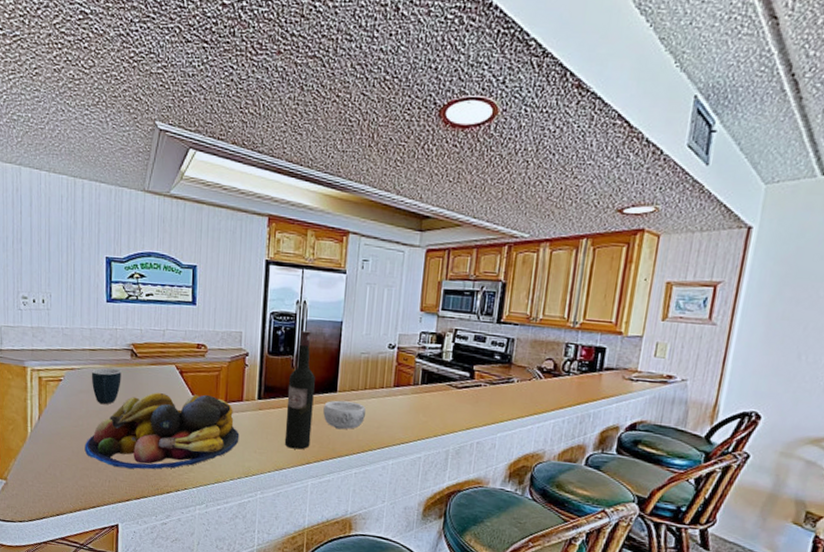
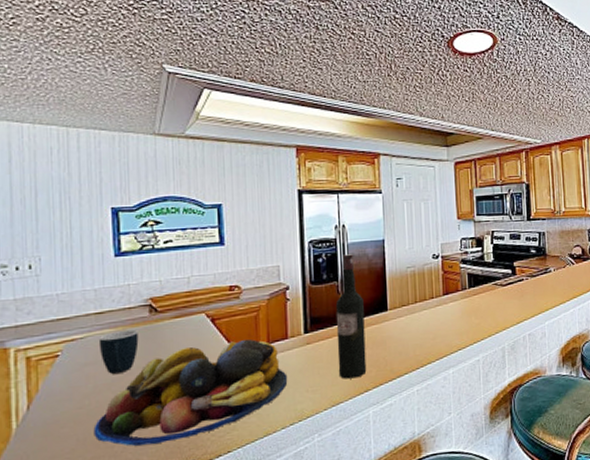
decorative bowl: present [323,400,366,430] -> none [376,317,419,349]

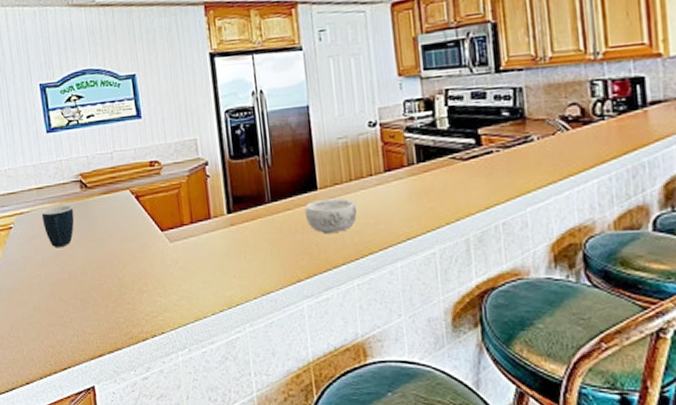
fruit bowl: present [93,339,288,446] -> none [45,217,214,318]
wine bottle: present [335,254,367,379] -> none [258,124,298,266]
decorative bowl: none [376,317,419,349] -> present [305,198,357,234]

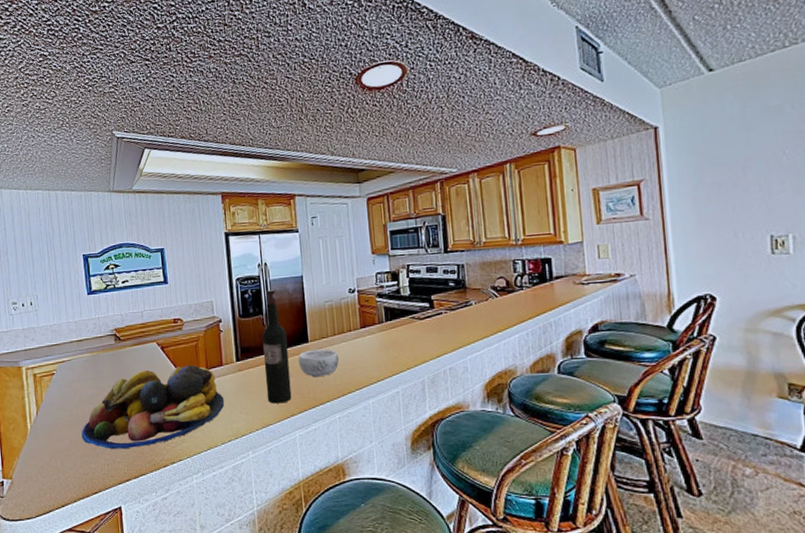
mug: present [41,205,75,247] -> none [80,354,109,390]
fruit bowl: none [45,217,214,318] -> present [81,365,225,449]
wine bottle: none [258,124,298,266] -> present [261,290,292,404]

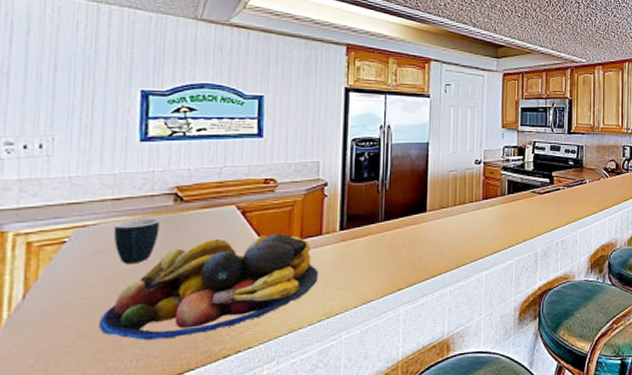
mug: none [80,354,109,390] -> present [113,218,160,263]
wine bottle: present [261,290,292,404] -> none [372,154,403,278]
decorative bowl: present [298,348,339,378] -> none [413,219,456,249]

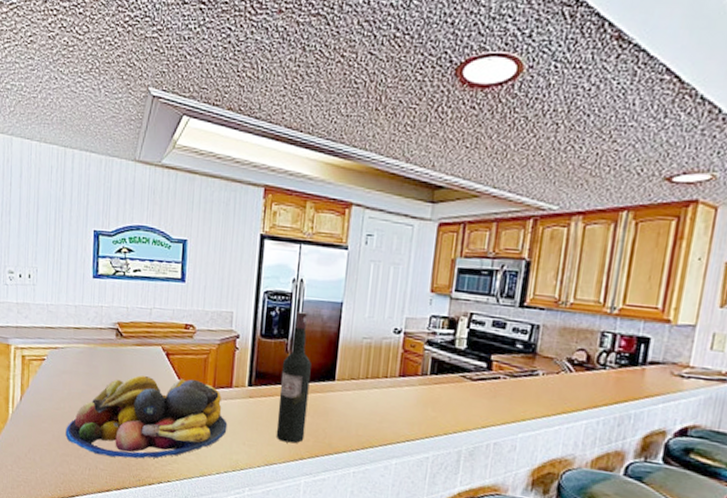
mug: present [113,218,160,263] -> none [74,348,106,387]
wine bottle: none [372,154,403,278] -> present [276,311,312,444]

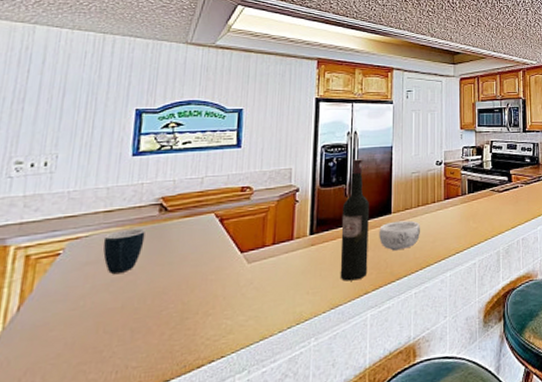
fruit bowl: present [65,375,228,459] -> none [83,239,290,351]
mug: none [74,348,106,387] -> present [103,228,146,274]
decorative bowl: none [319,389,367,423] -> present [379,220,420,251]

